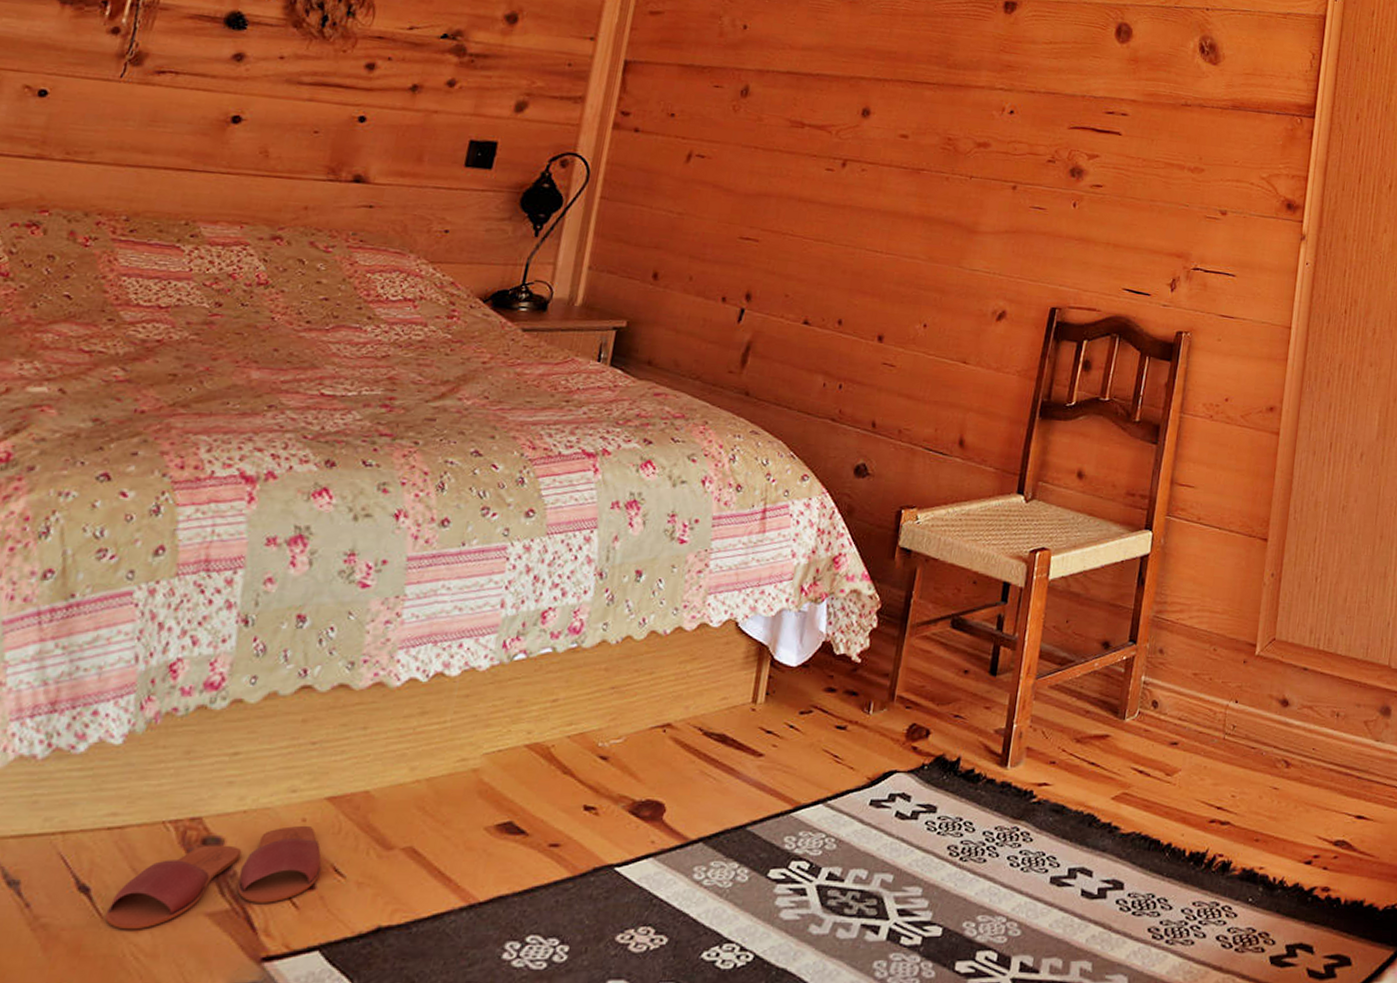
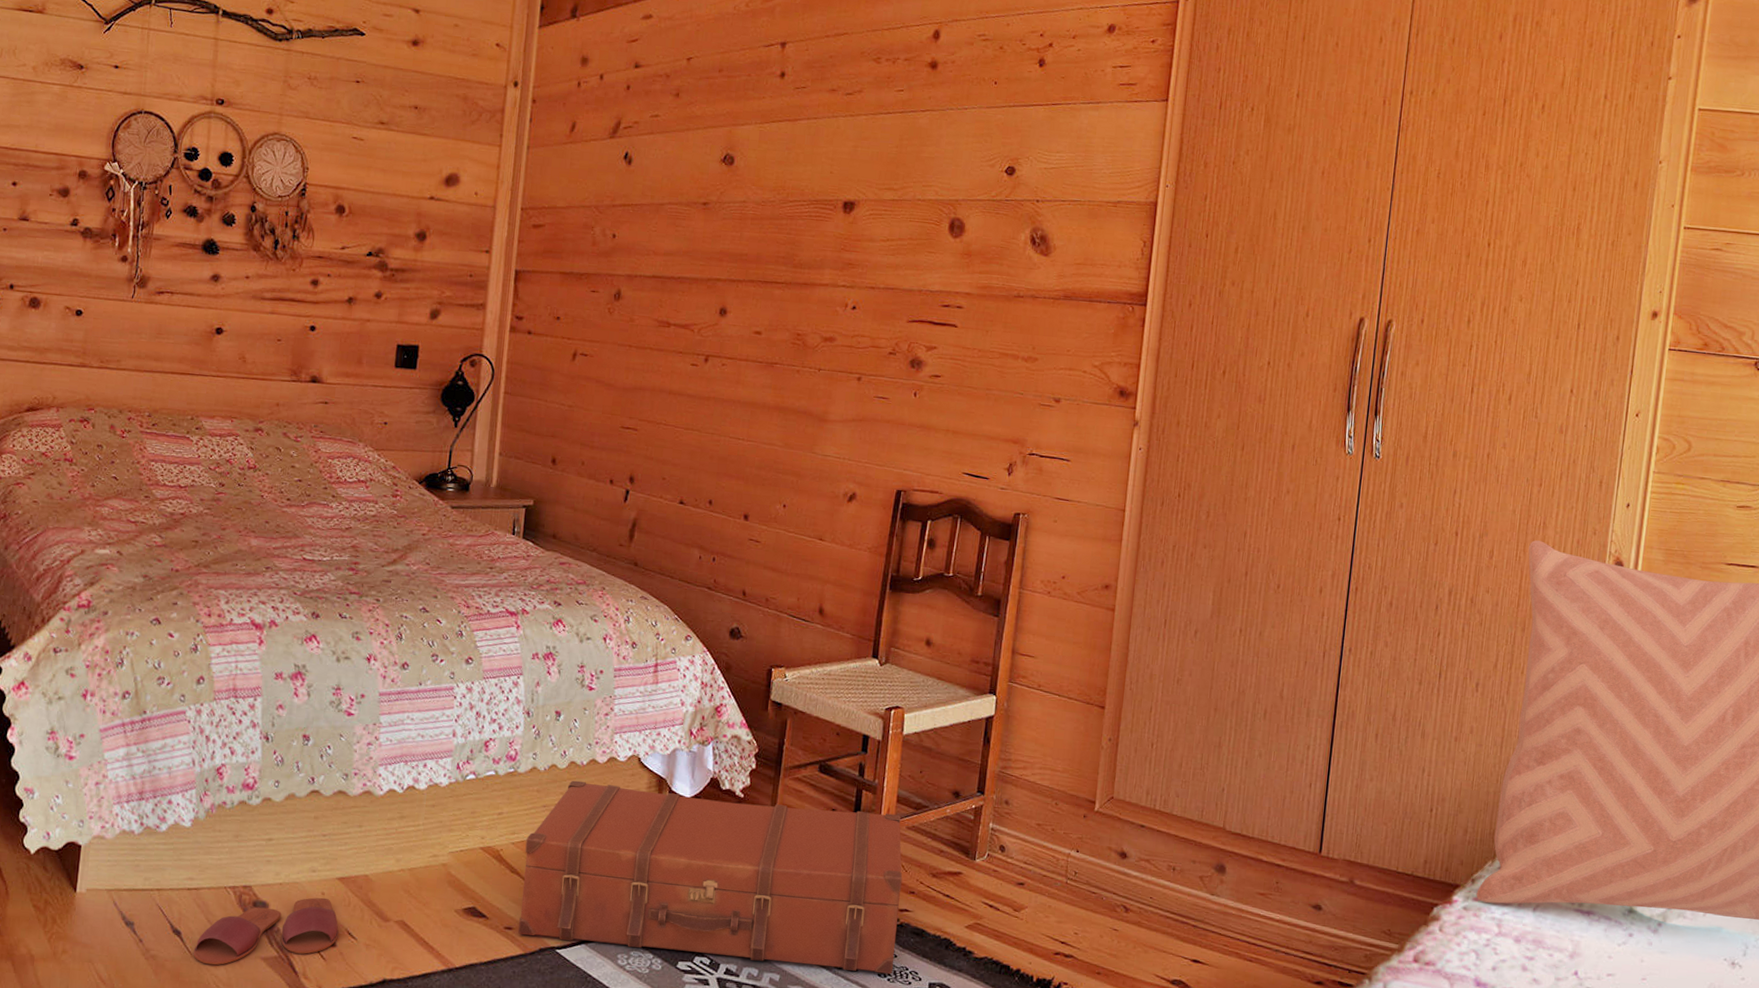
suitcase: none [565,653,1043,862] -> present [517,780,903,974]

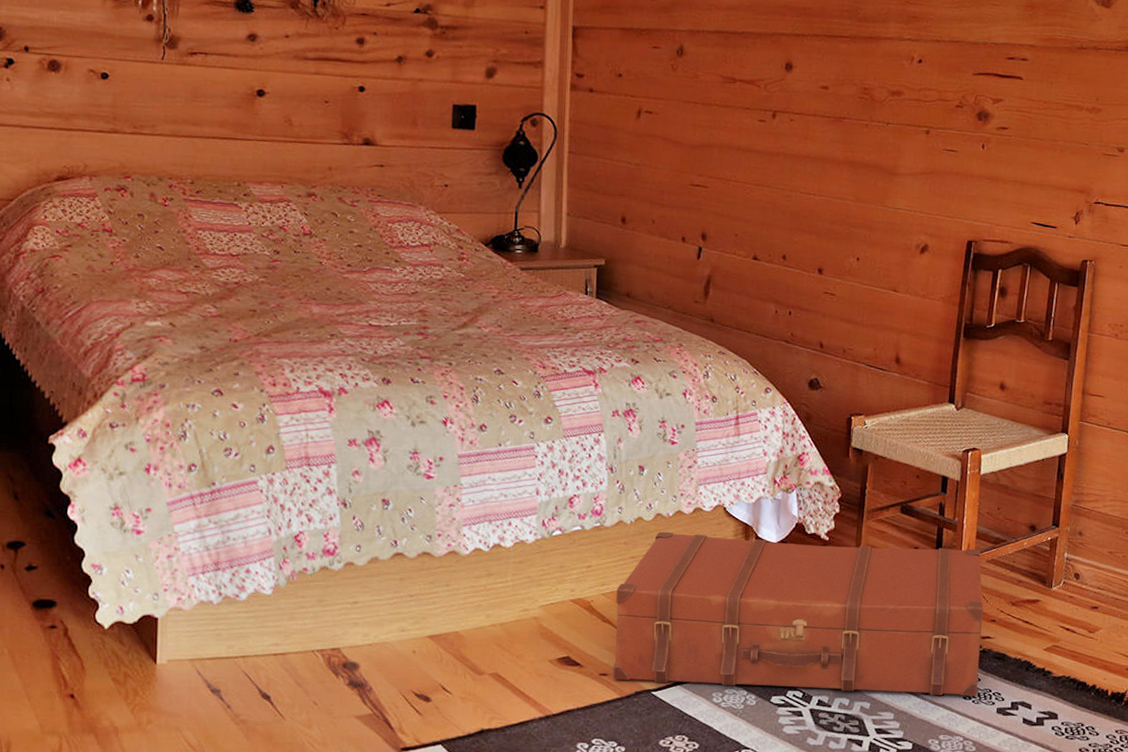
slippers: present [193,897,339,966] -> none [285,655,433,726]

